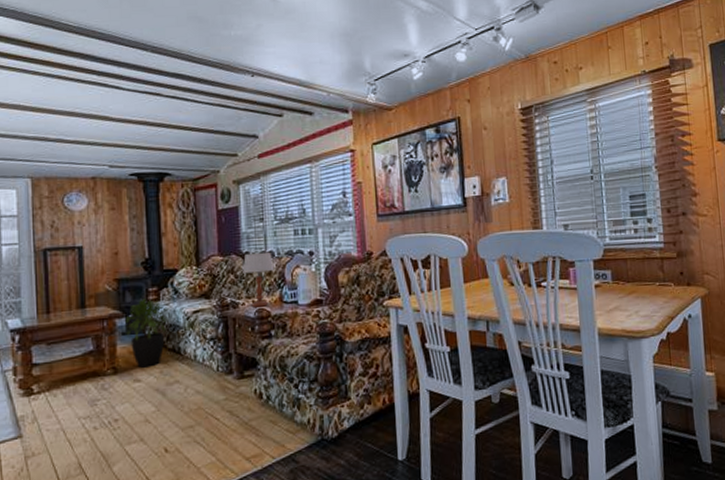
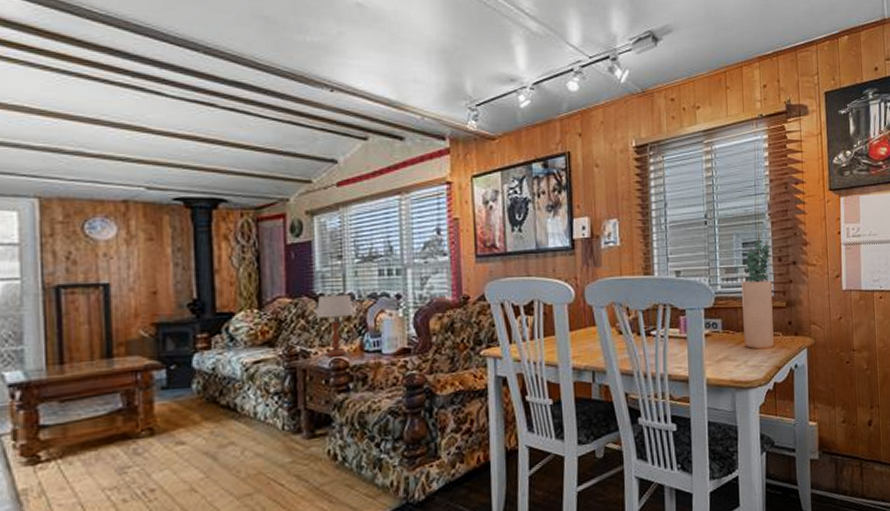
potted plant: present [123,299,170,368] -> none [162,347,224,428]
vase: none [629,186,667,300] -> present [740,234,775,350]

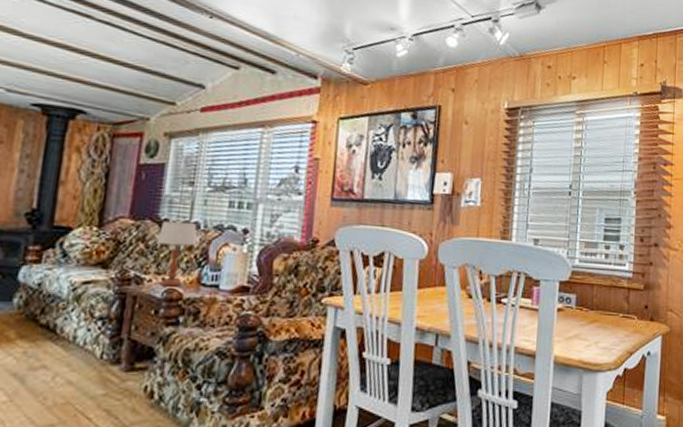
vase: present [740,234,775,350] -> none [597,211,632,332]

